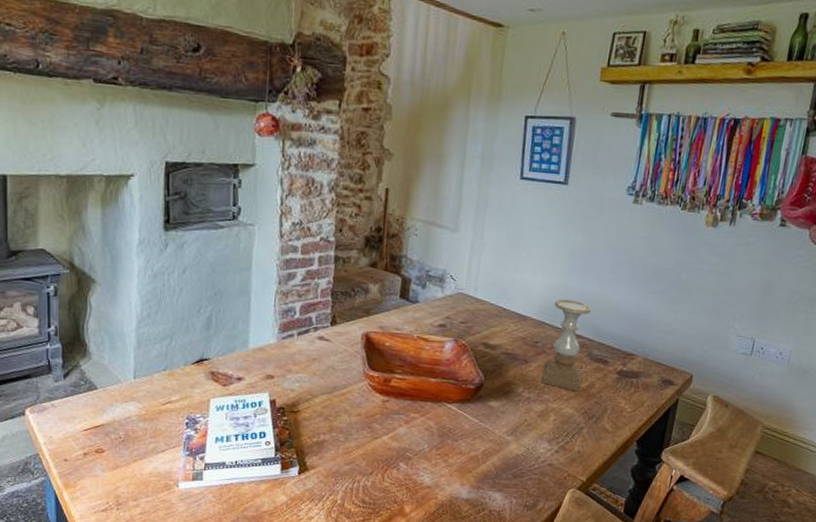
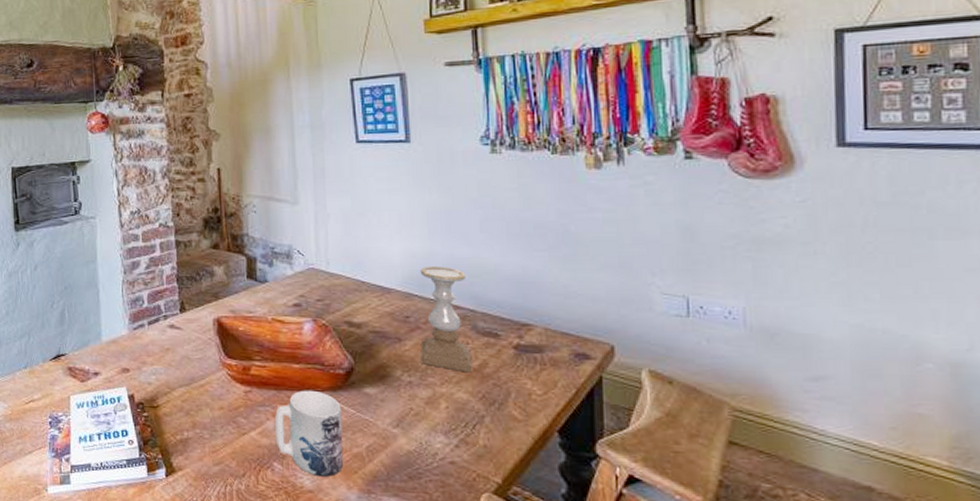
mug: none [405,401,467,475] -> present [274,390,344,477]

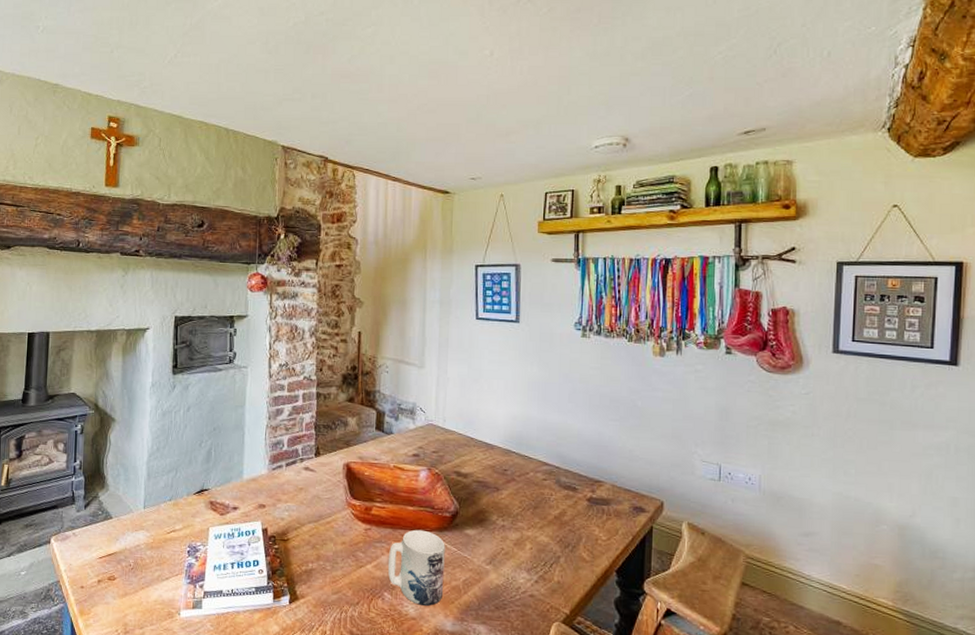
candle holder: present [420,267,472,373] -> none [513,428,555,520]

